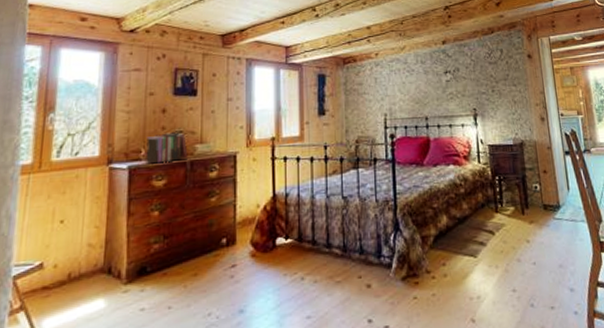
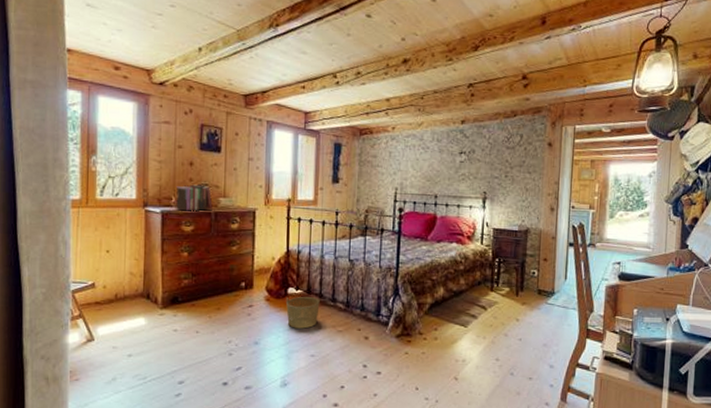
basket: none [274,245,313,286] -> present [285,297,320,329]

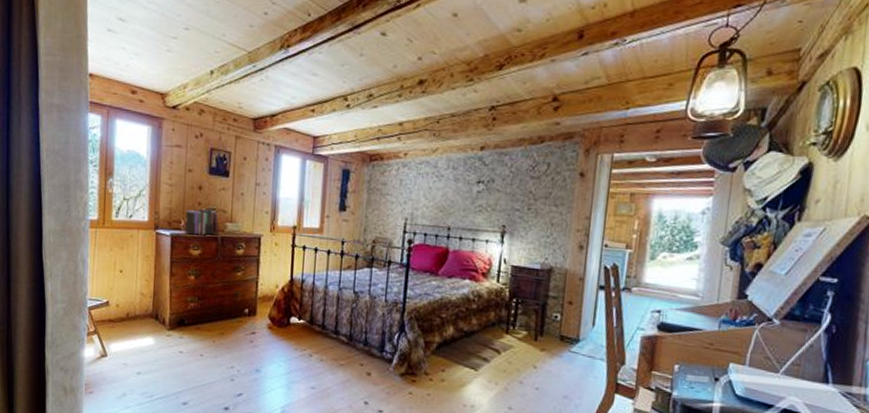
basket: present [285,297,320,329] -> none [287,326,323,360]

